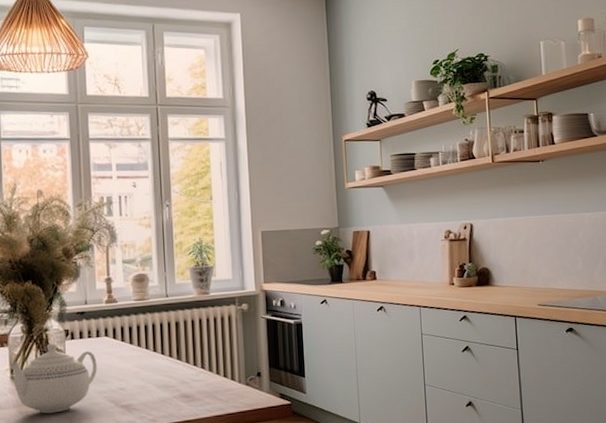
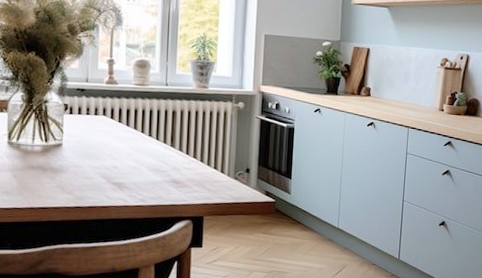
teapot: present [10,343,97,414] -> none [8,115,93,182]

